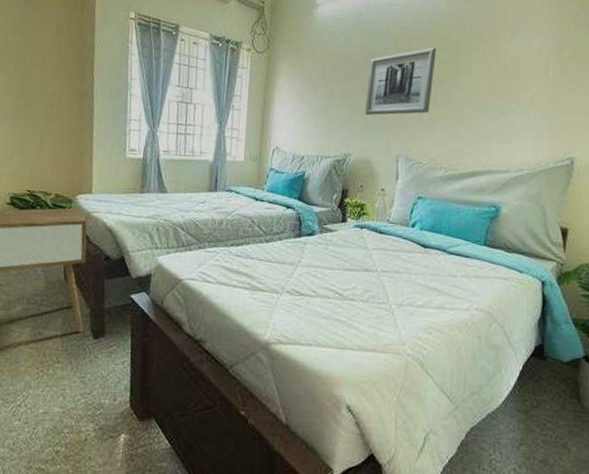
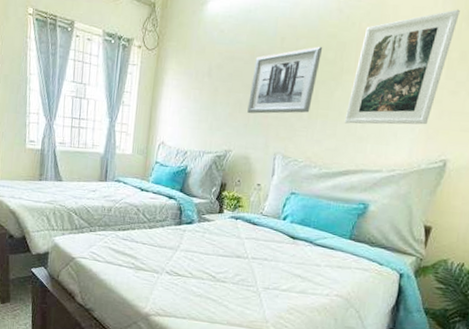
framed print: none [465,11,566,124] -> present [344,9,460,125]

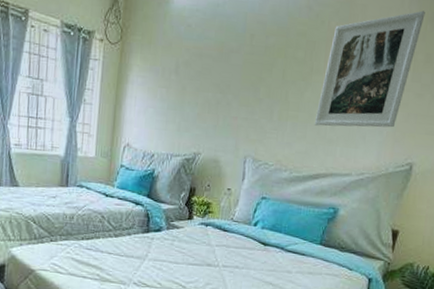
wall art: present [247,46,323,114] -> none [216,44,293,115]

